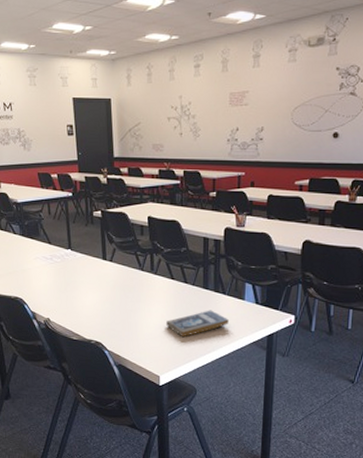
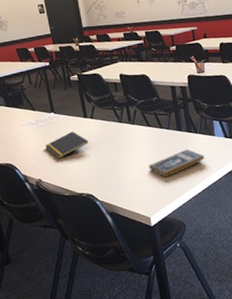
notepad: none [58,272,105,300] -> present [45,131,89,159]

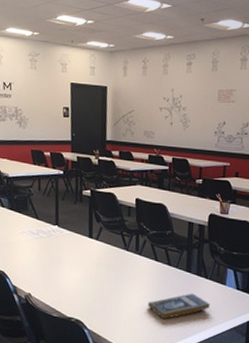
notepad: present [45,131,89,159] -> none [42,249,89,276]

